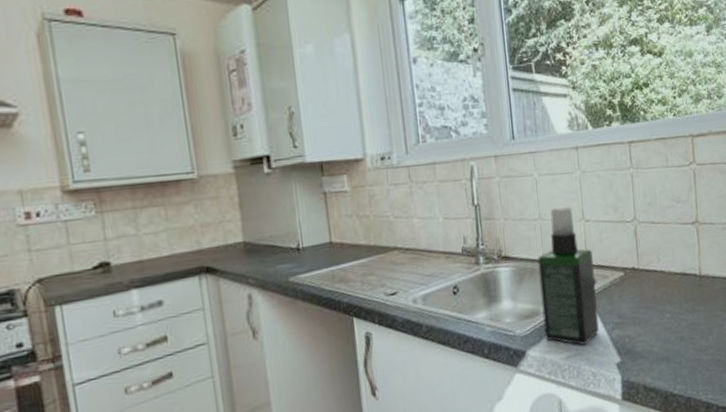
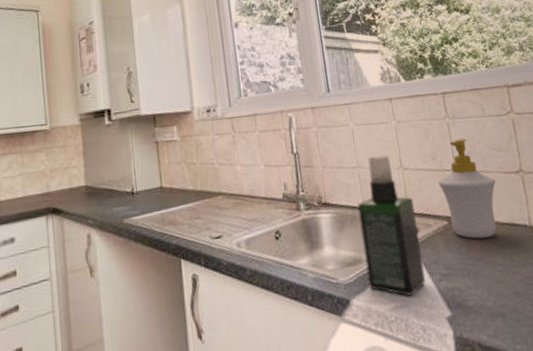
soap bottle: none [618,189,672,289] -> present [438,138,496,239]

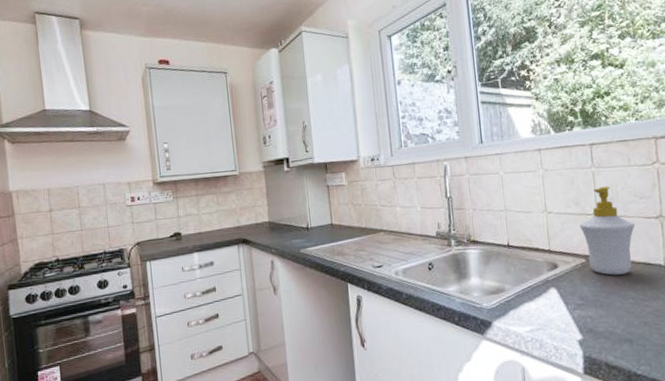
spray bottle: present [357,155,426,296] -> none [503,200,561,321]

